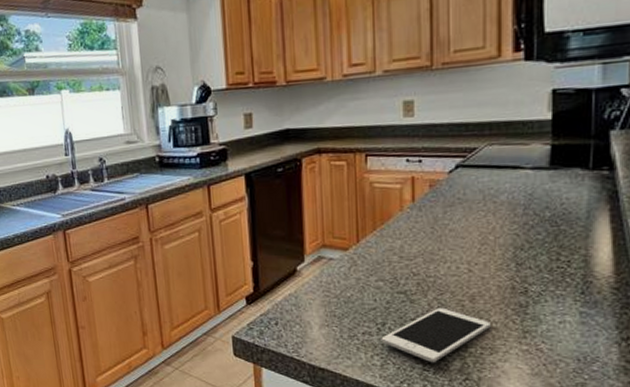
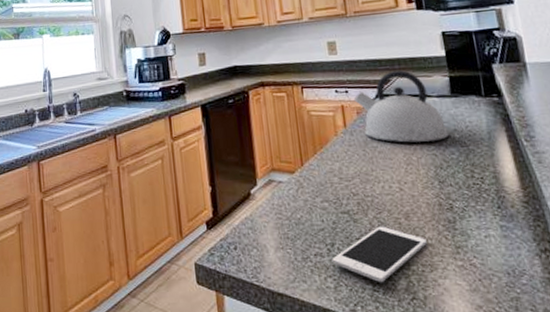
kettle: none [427,137,539,221] -> present [353,70,450,143]

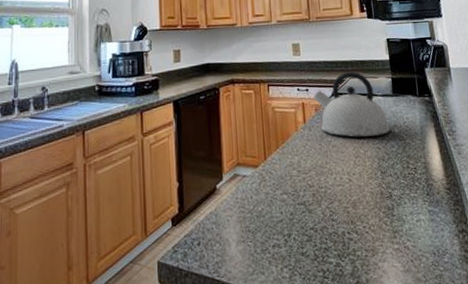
cell phone: present [332,226,427,282] -> none [288,215,370,269]

